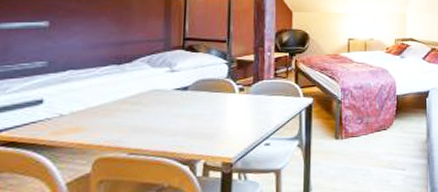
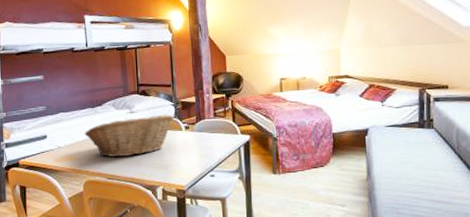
fruit basket: none [102,74,226,127] -> present [84,114,174,158]

